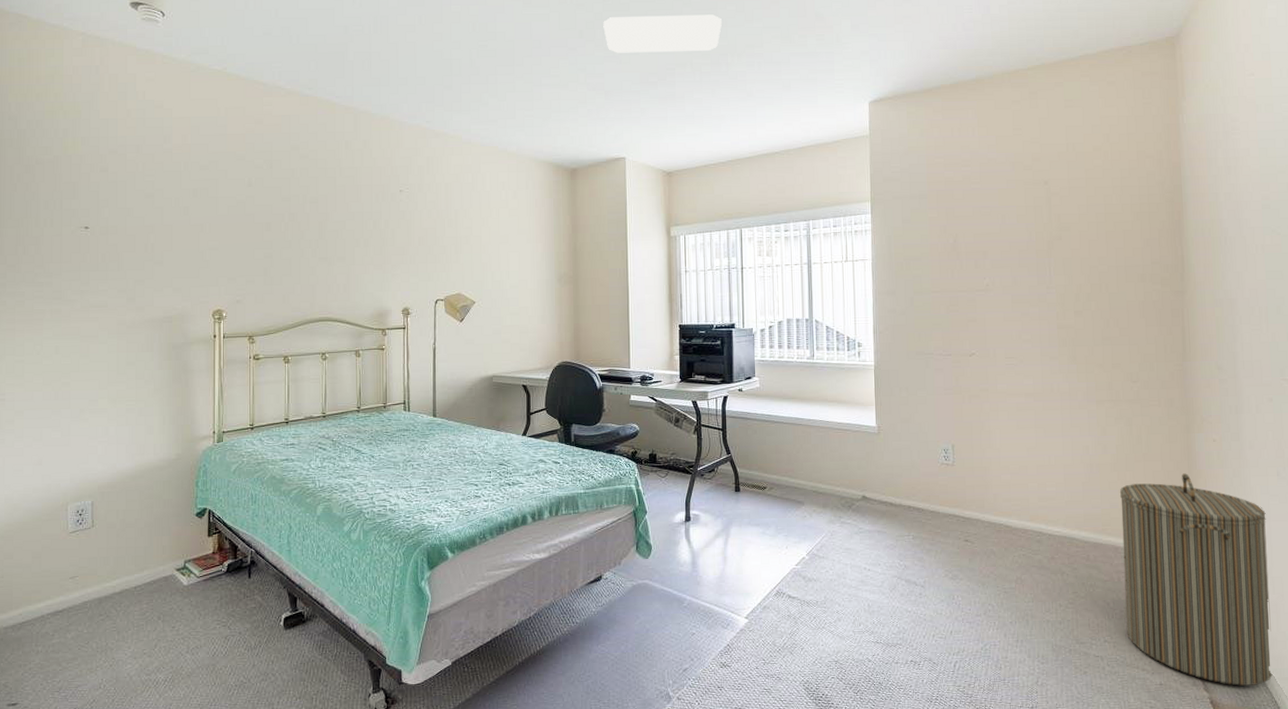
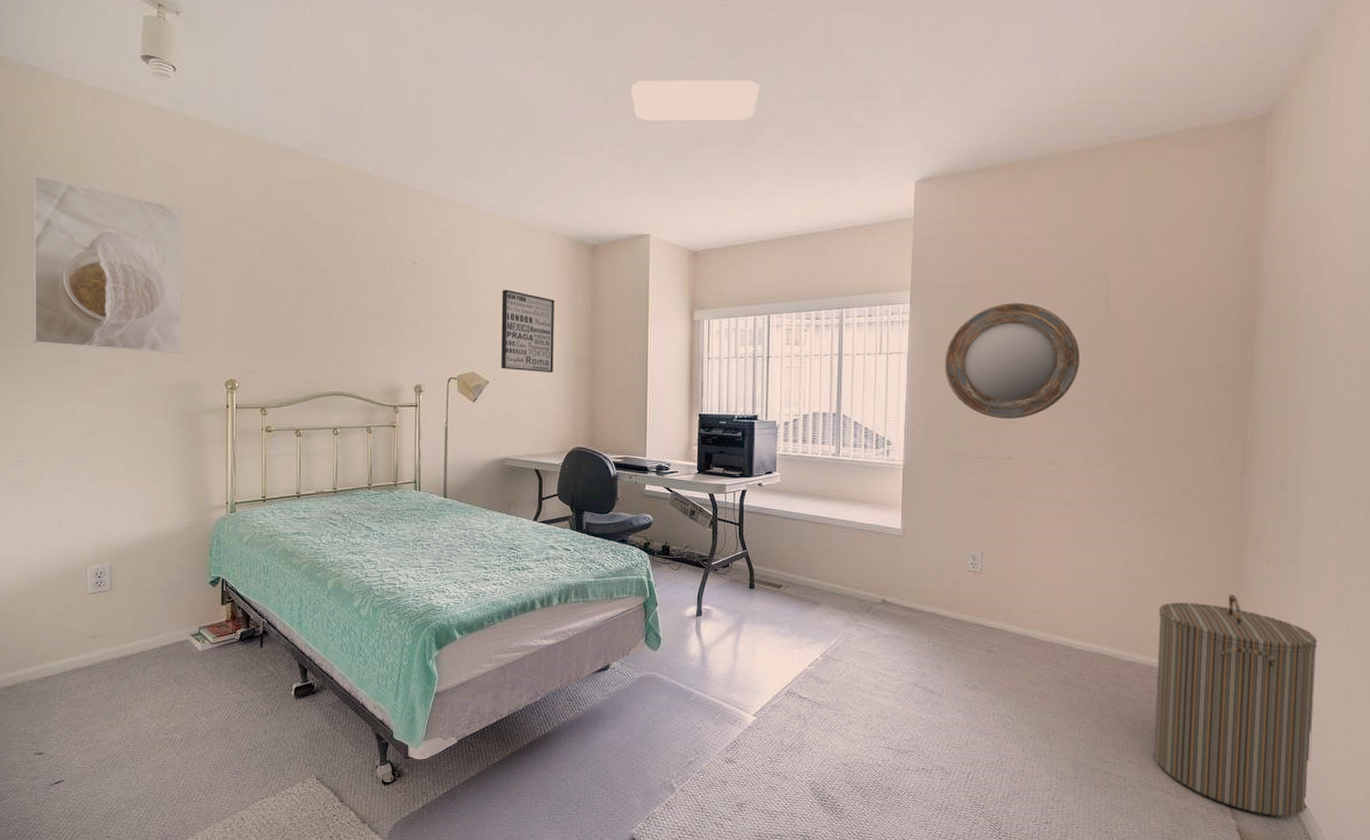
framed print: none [16,117,170,287] -> present [32,174,183,354]
wall art: none [486,213,538,292] -> present [501,289,554,373]
home mirror: none [906,210,1030,318] -> present [944,303,1081,419]

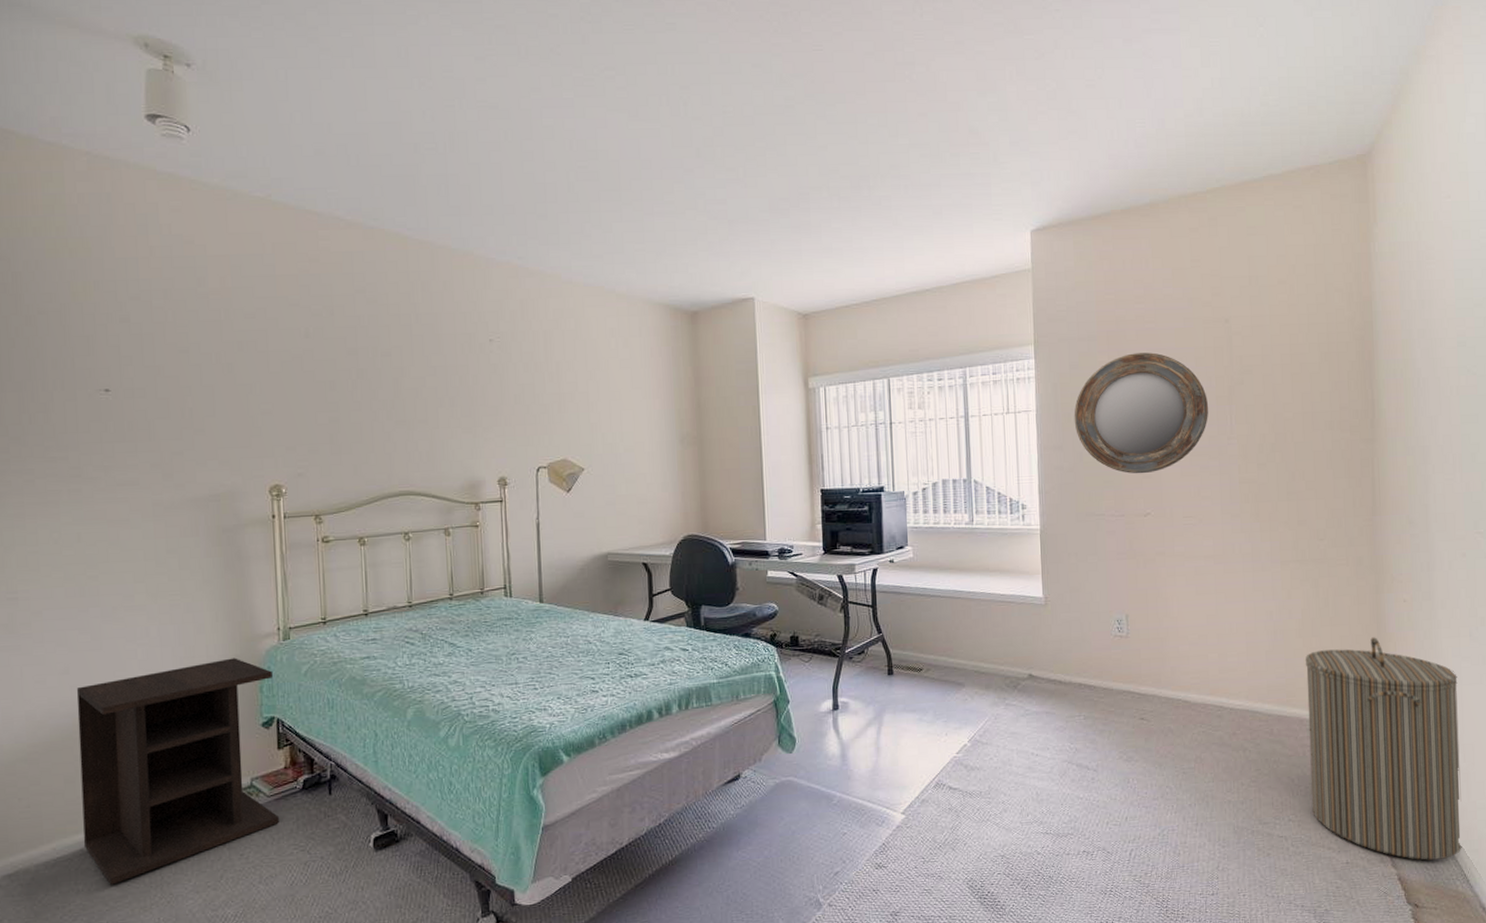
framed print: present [32,174,183,354] -> none [12,256,214,459]
nightstand: none [67,524,220,704] -> present [76,658,279,885]
wall art: present [501,289,554,373] -> none [593,365,657,455]
ceiling light: present [631,80,759,121] -> none [724,129,862,175]

